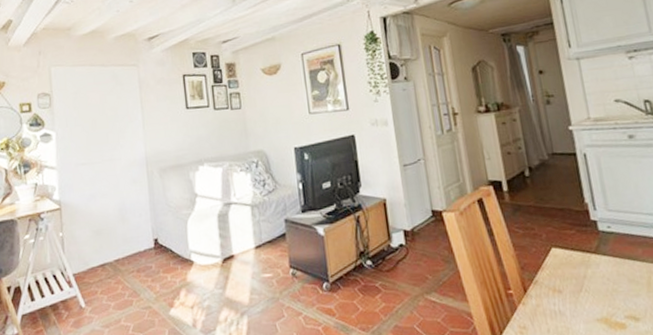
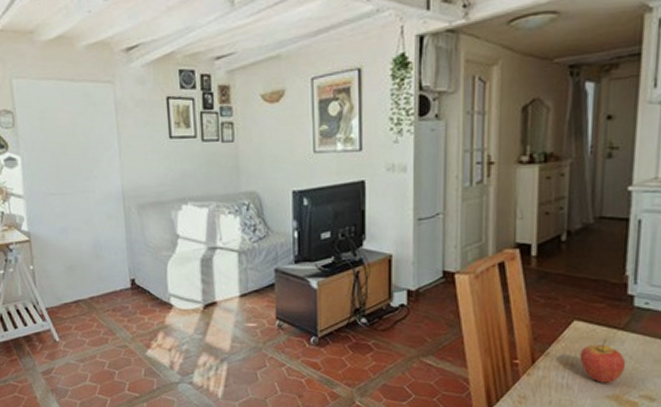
fruit: none [563,263,606,307] -> present [579,339,626,383]

